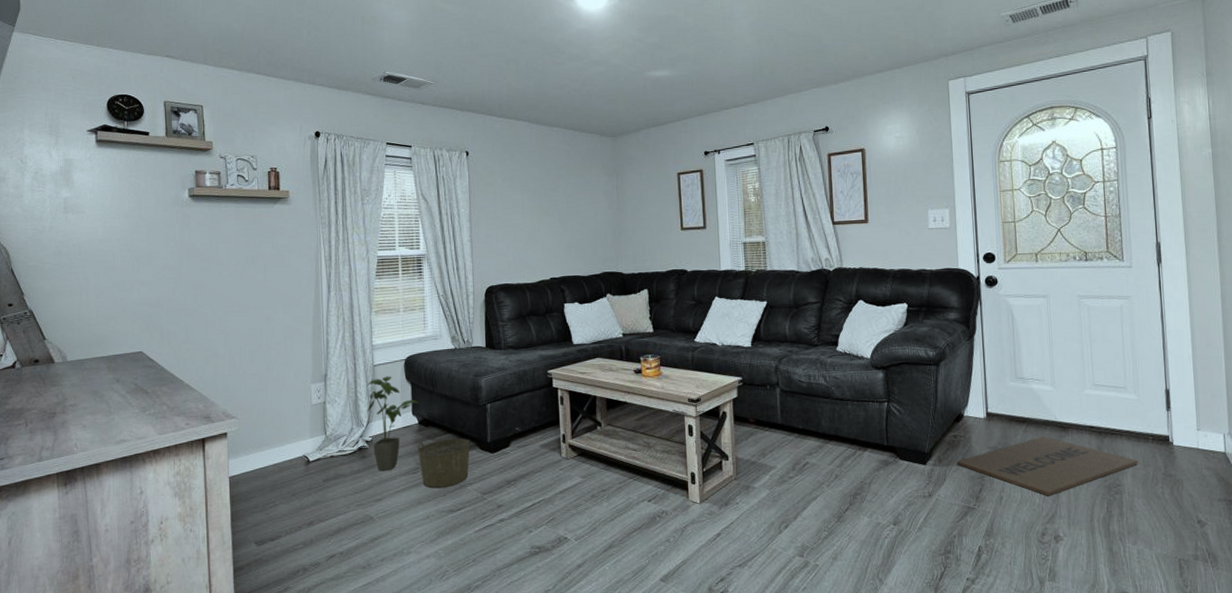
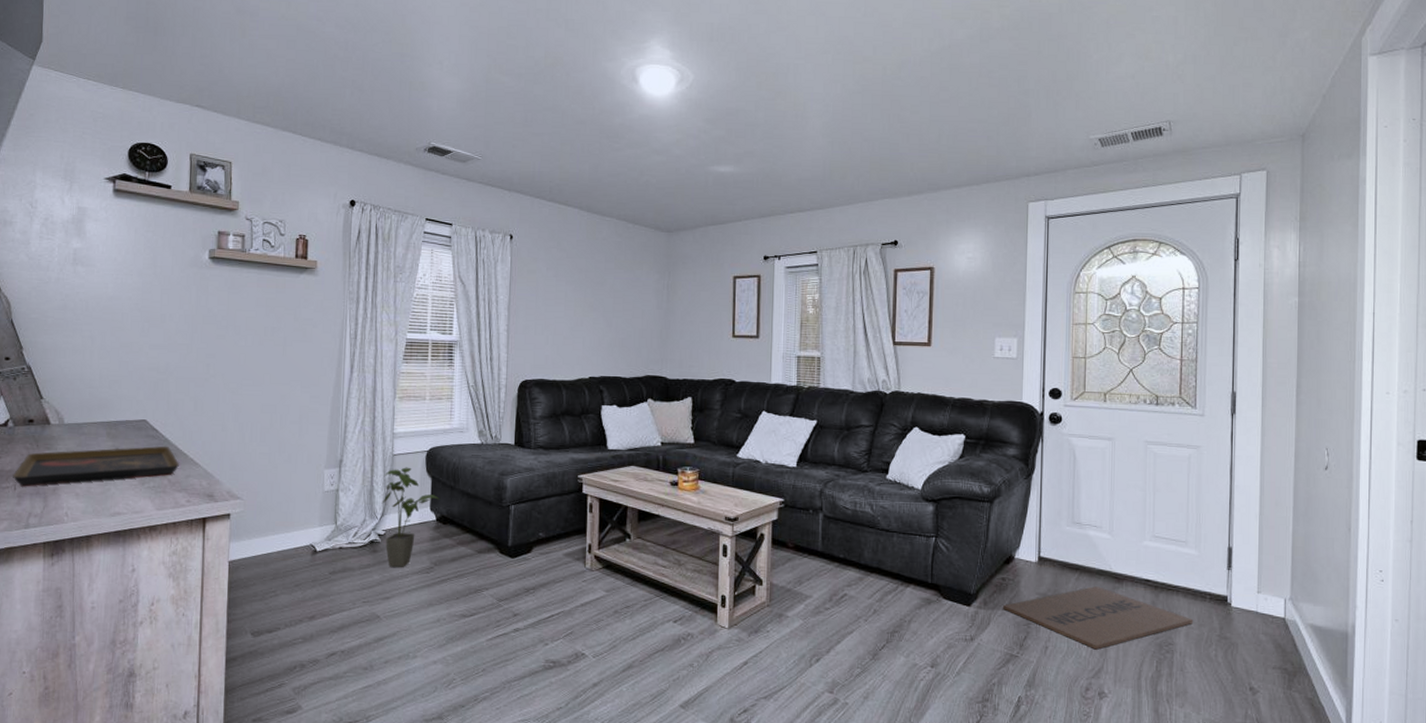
decorative tray: none [24,375,176,422] -> present [13,446,179,486]
basket: present [417,438,471,489] -> none [433,539,490,591]

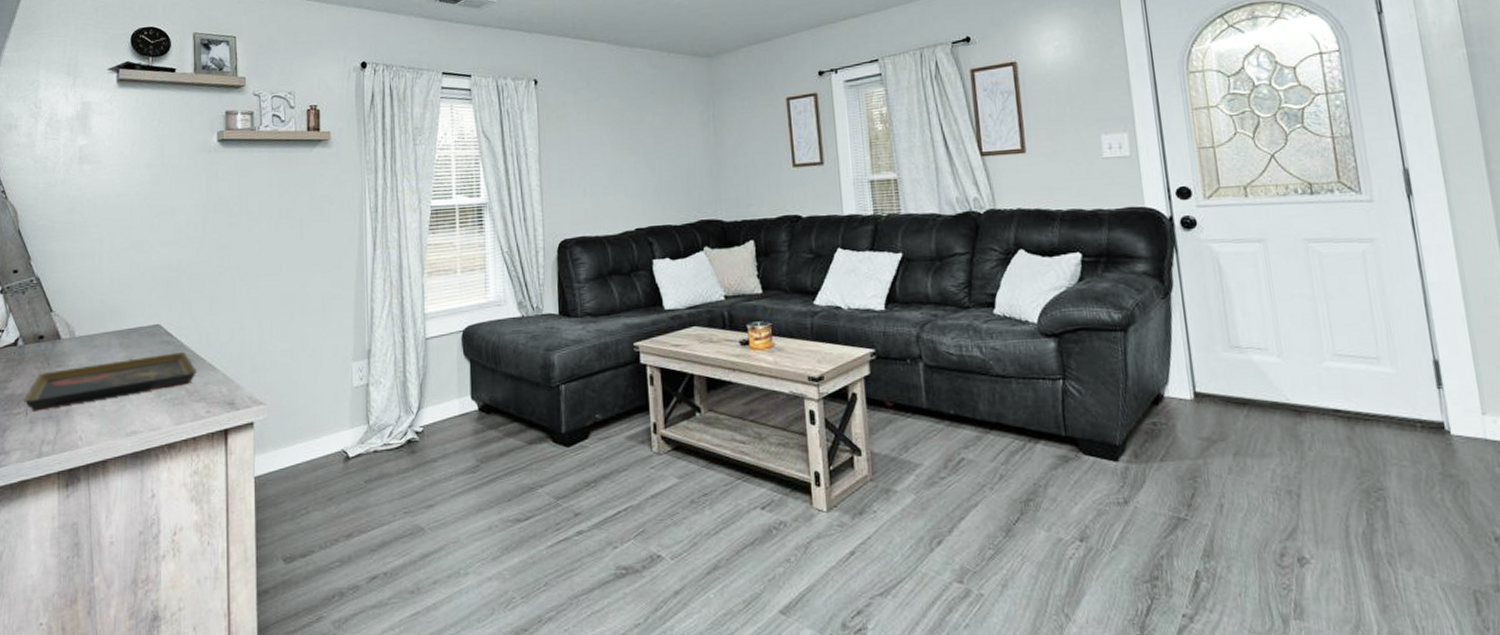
house plant: present [382,467,440,567] -> none [418,351,481,469]
doormat: present [1003,586,1194,650] -> none [1159,423,1406,504]

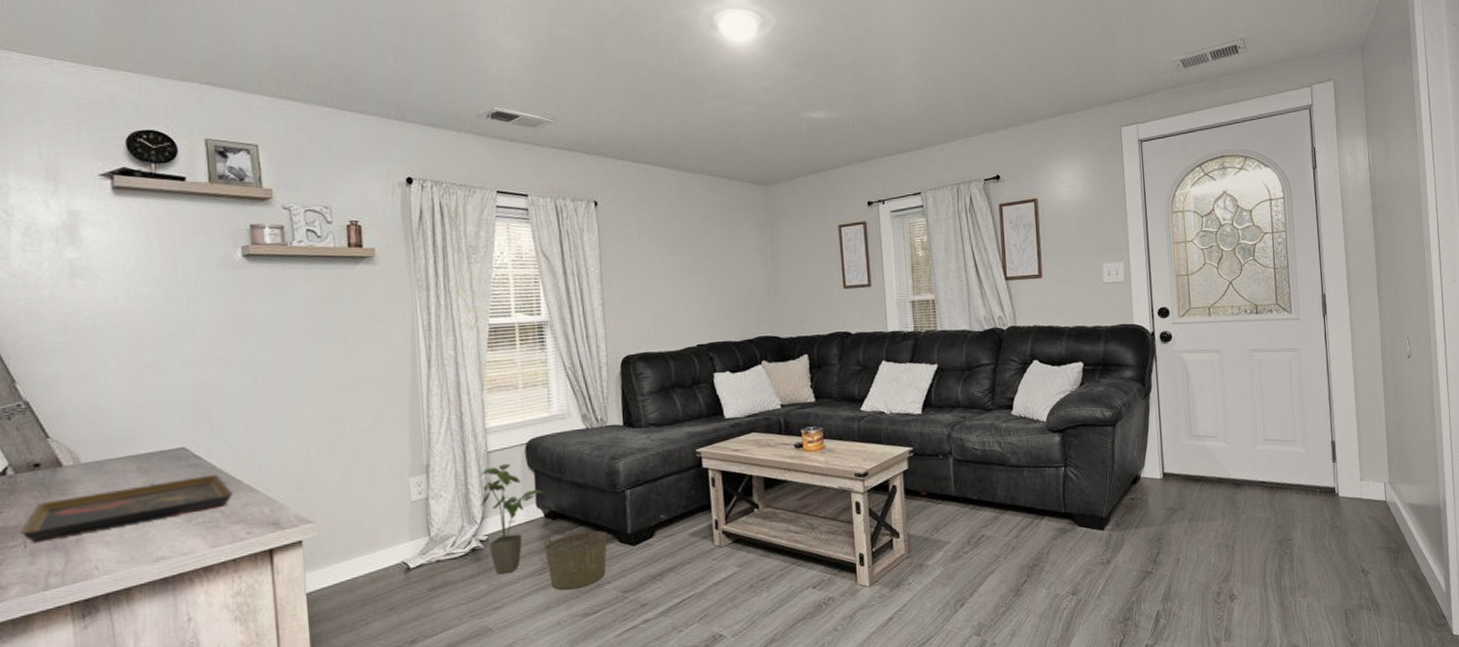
house plant: none [418,351,481,469] -> present [480,463,546,574]
basket: none [477,428,541,492] -> present [544,531,608,591]

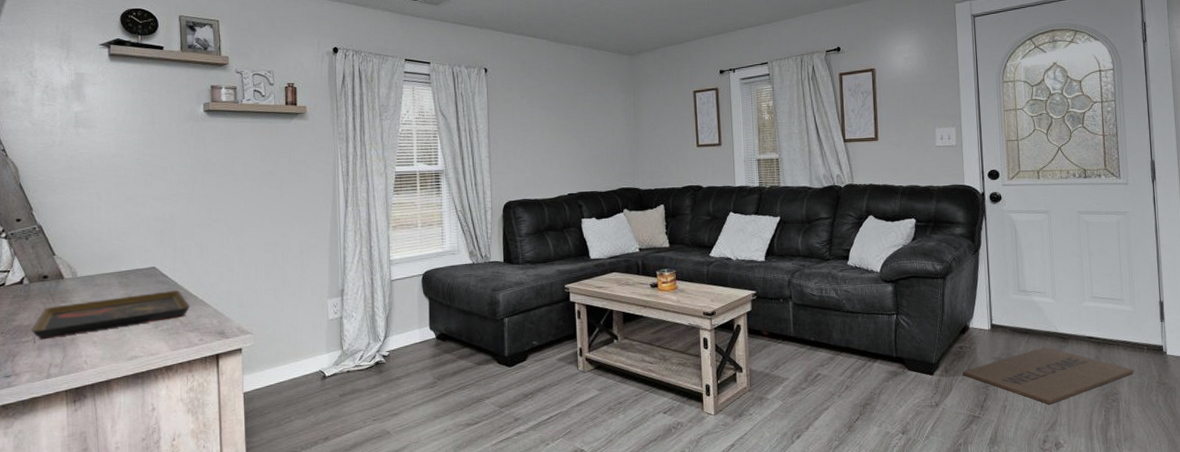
house plant: present [480,463,546,574] -> none [384,291,438,385]
basket: present [544,531,608,591] -> none [435,352,488,403]
doormat: none [1134,494,1308,555] -> present [963,347,1135,405]

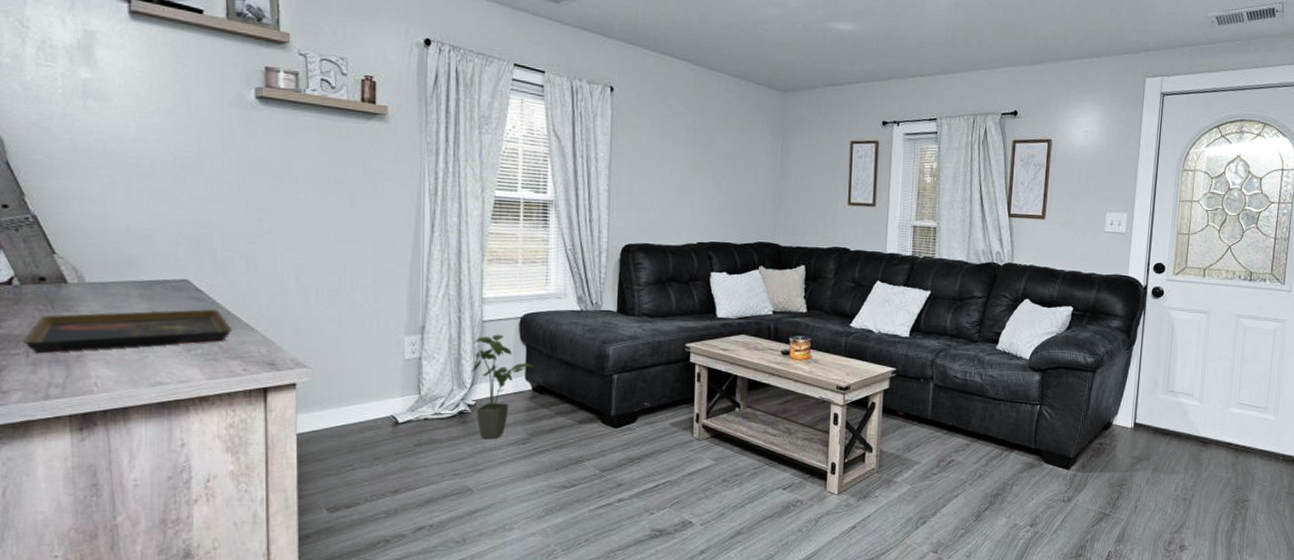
house plant: none [384,291,438,385] -> present [472,334,536,438]
doormat: present [963,347,1135,405] -> none [1099,450,1267,507]

